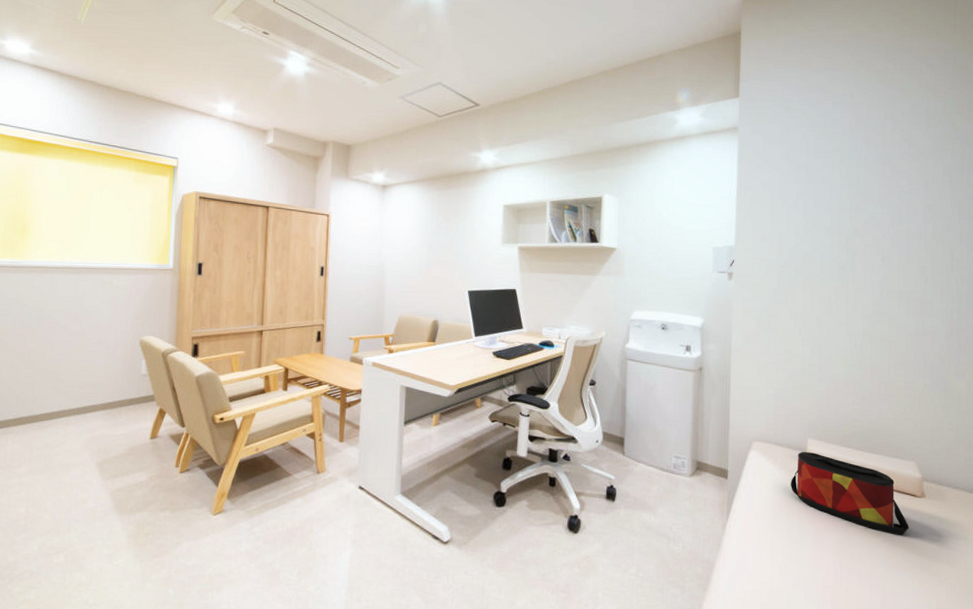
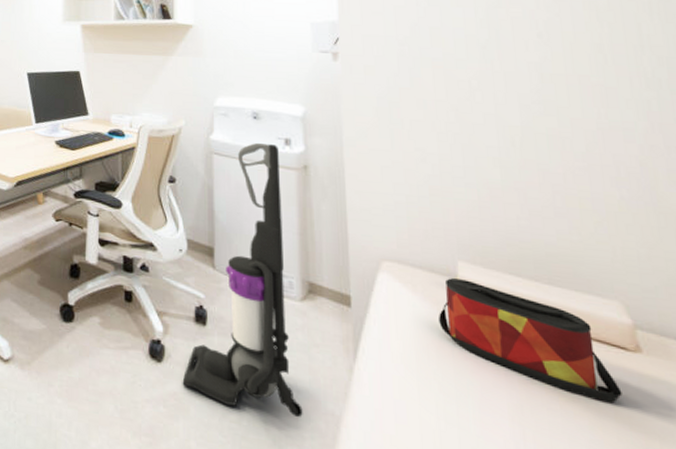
vacuum cleaner: none [593,349,686,567] -> present [182,142,303,418]

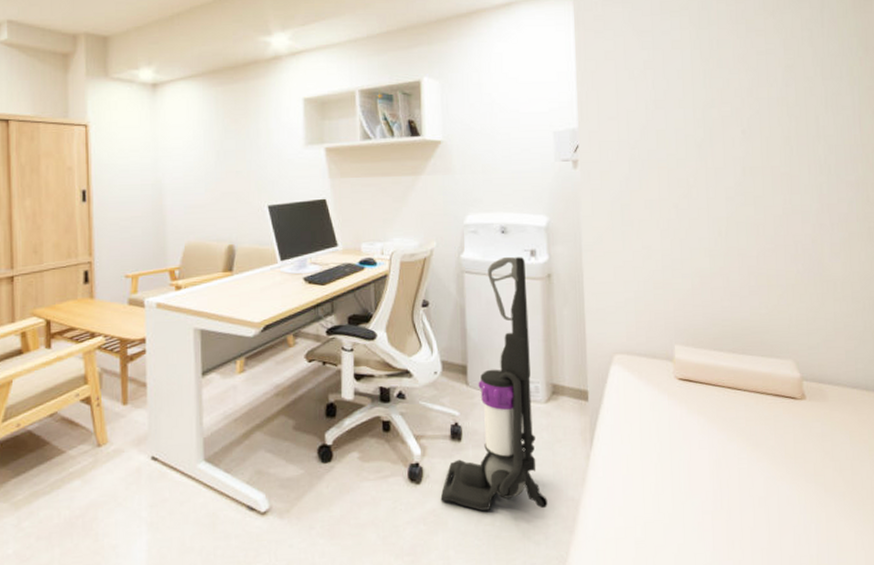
bag: present [439,278,622,404] -> none [659,360,791,445]

